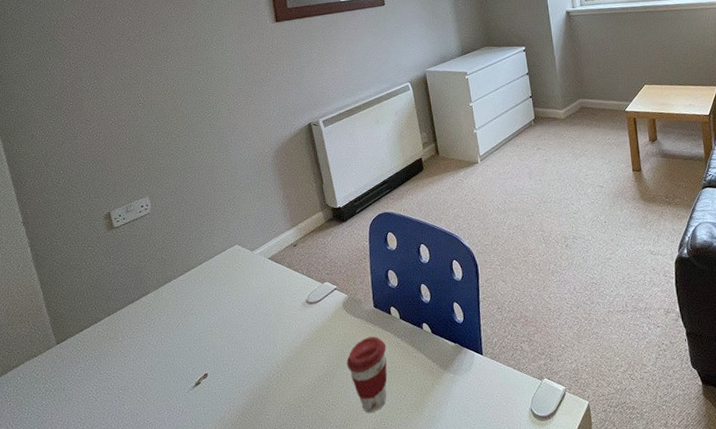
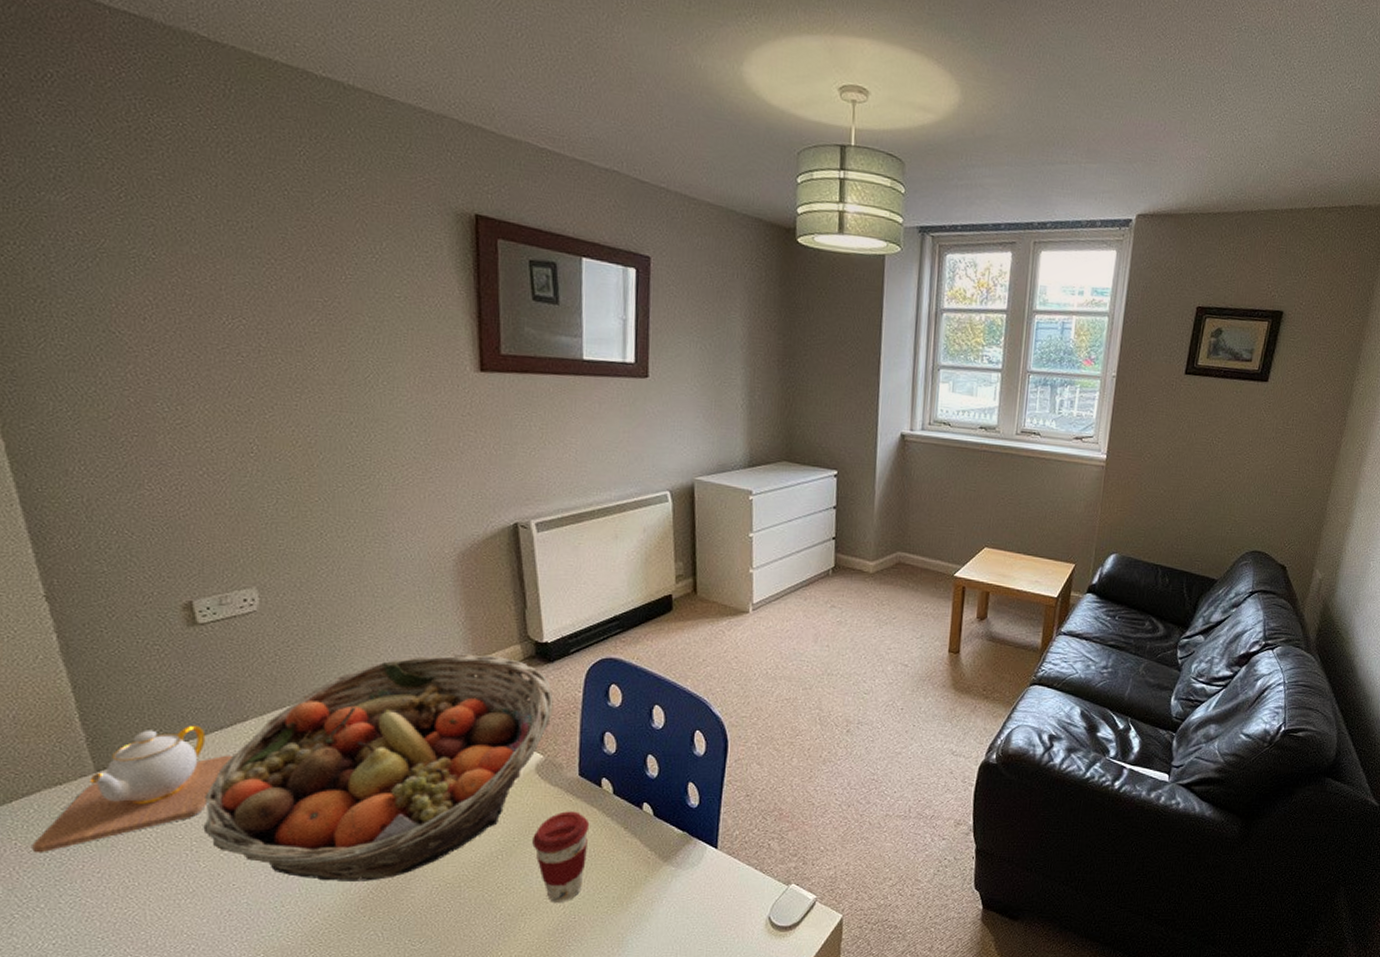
teapot: none [20,301,141,410] -> present [32,725,232,853]
fruit basket: none [125,222,350,412] -> present [203,654,554,881]

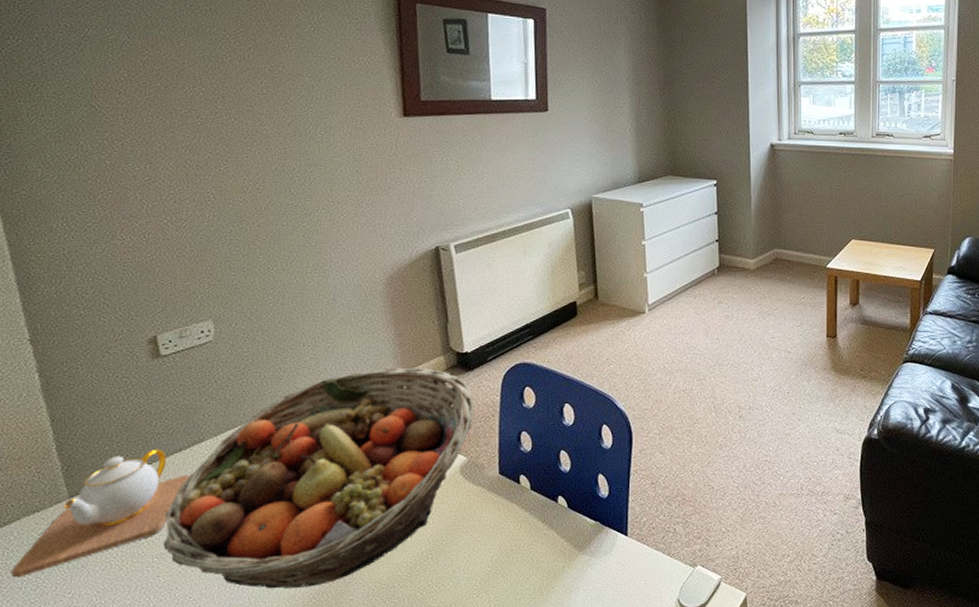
coffee cup: present [532,811,590,902] -> none [459,508,510,597]

